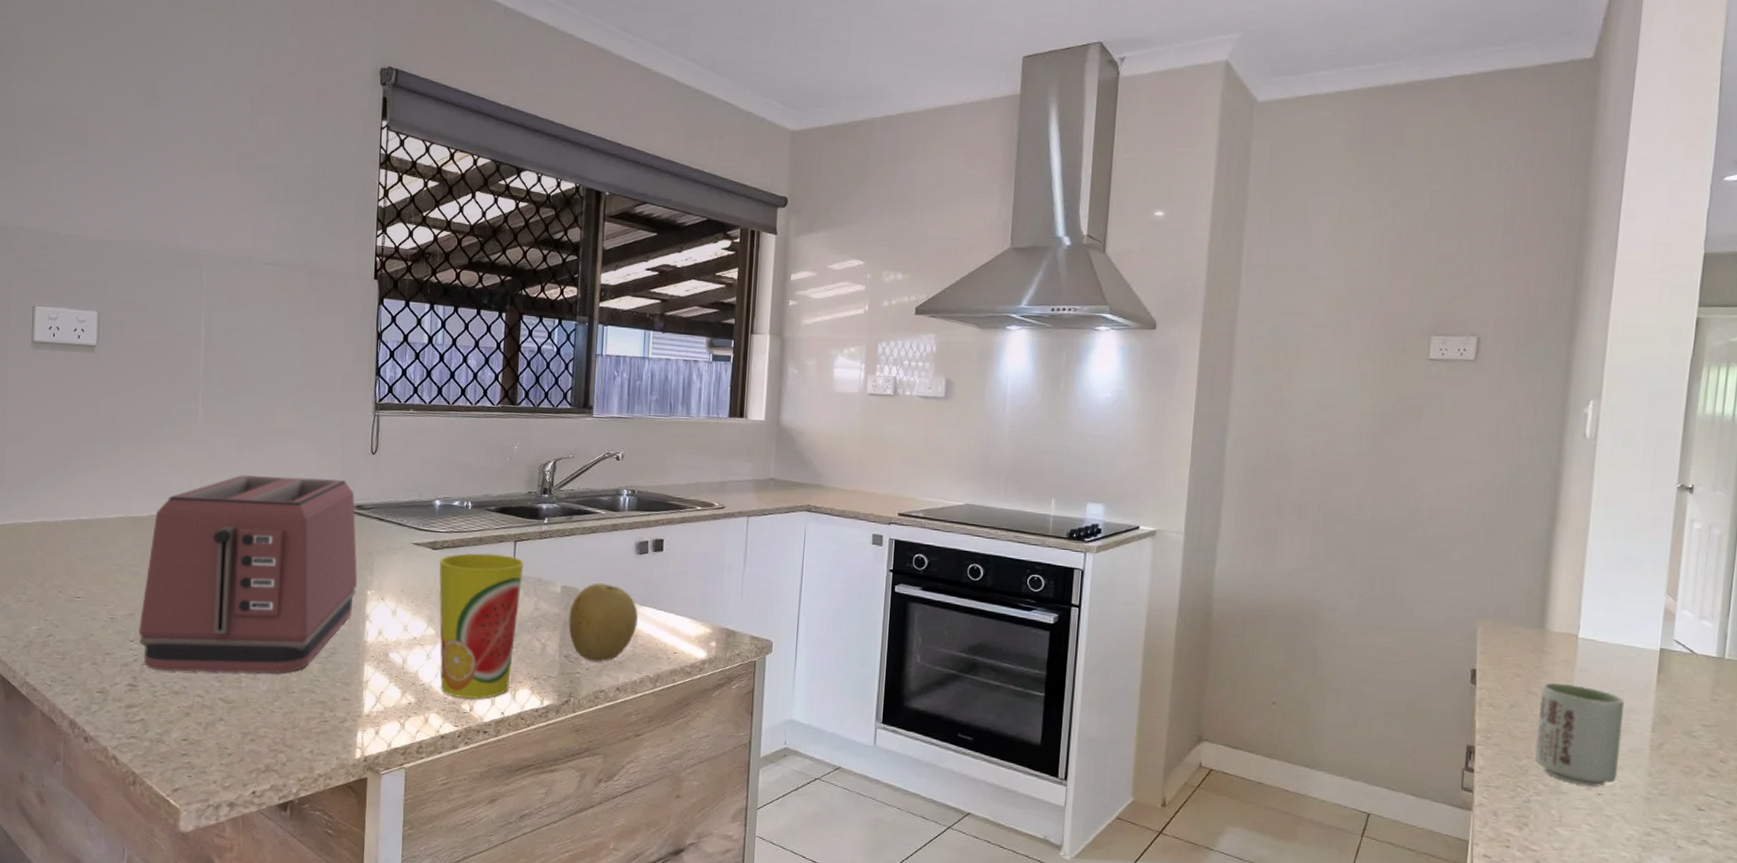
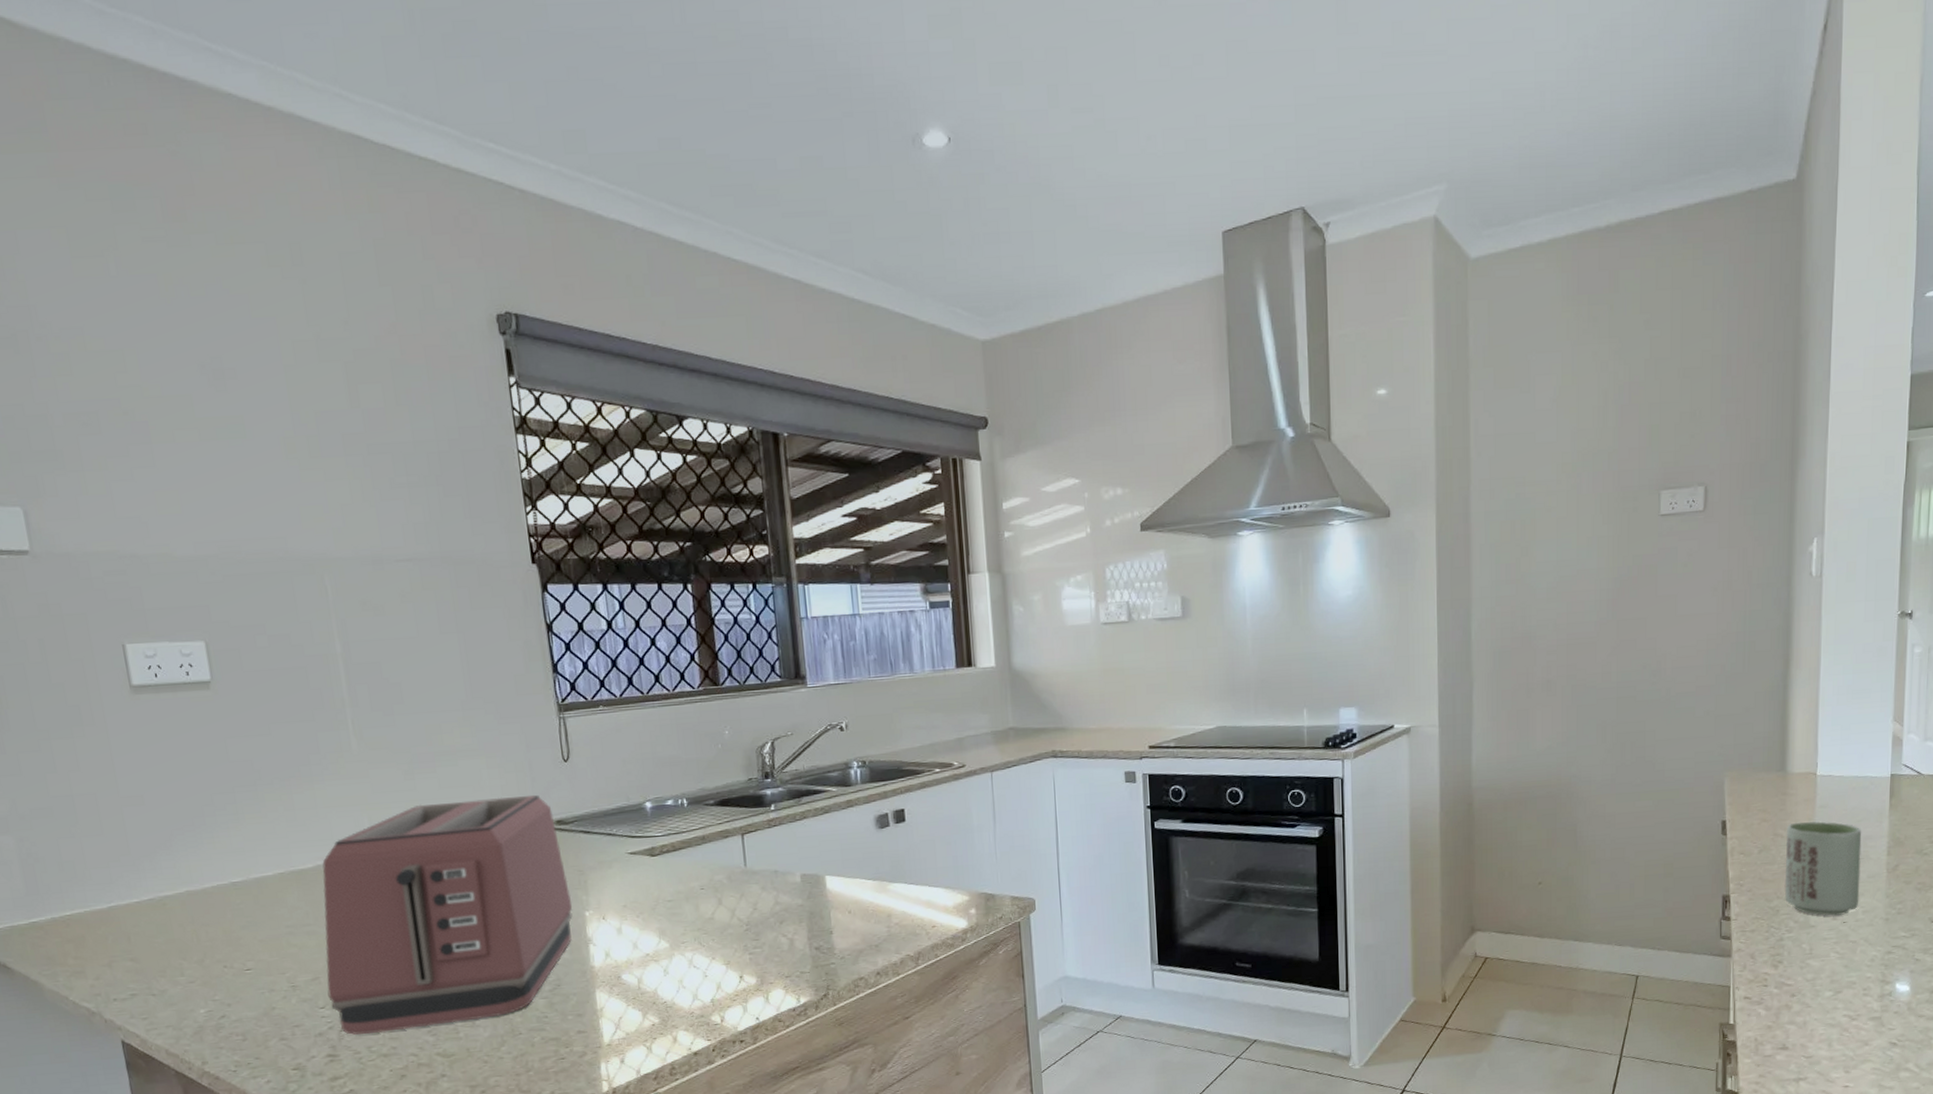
cup: present [438,553,524,699] -> none [661,850,760,1010]
fruit: present [568,583,638,663] -> none [813,865,889,950]

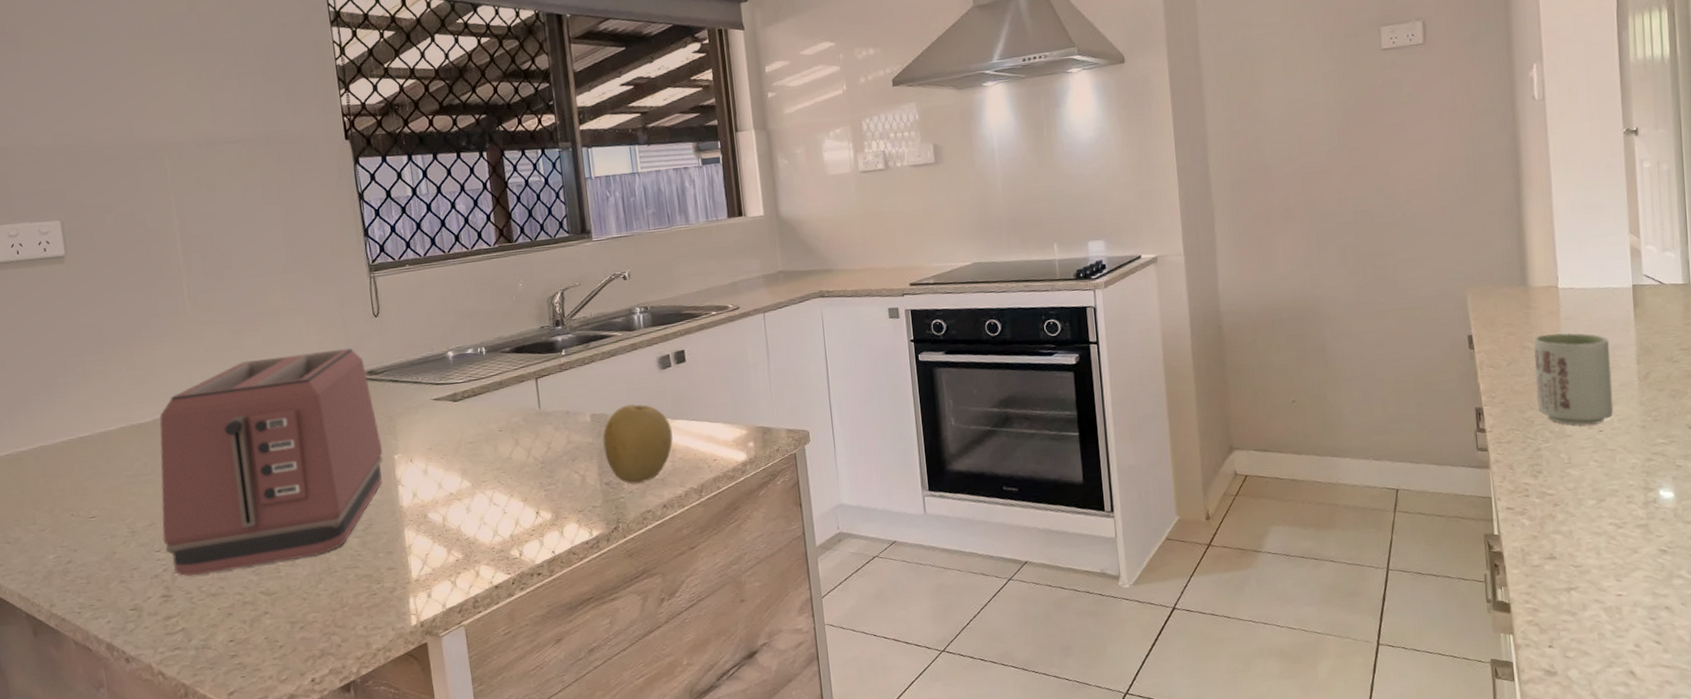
fruit: none [813,865,889,950] -> present [602,404,673,485]

